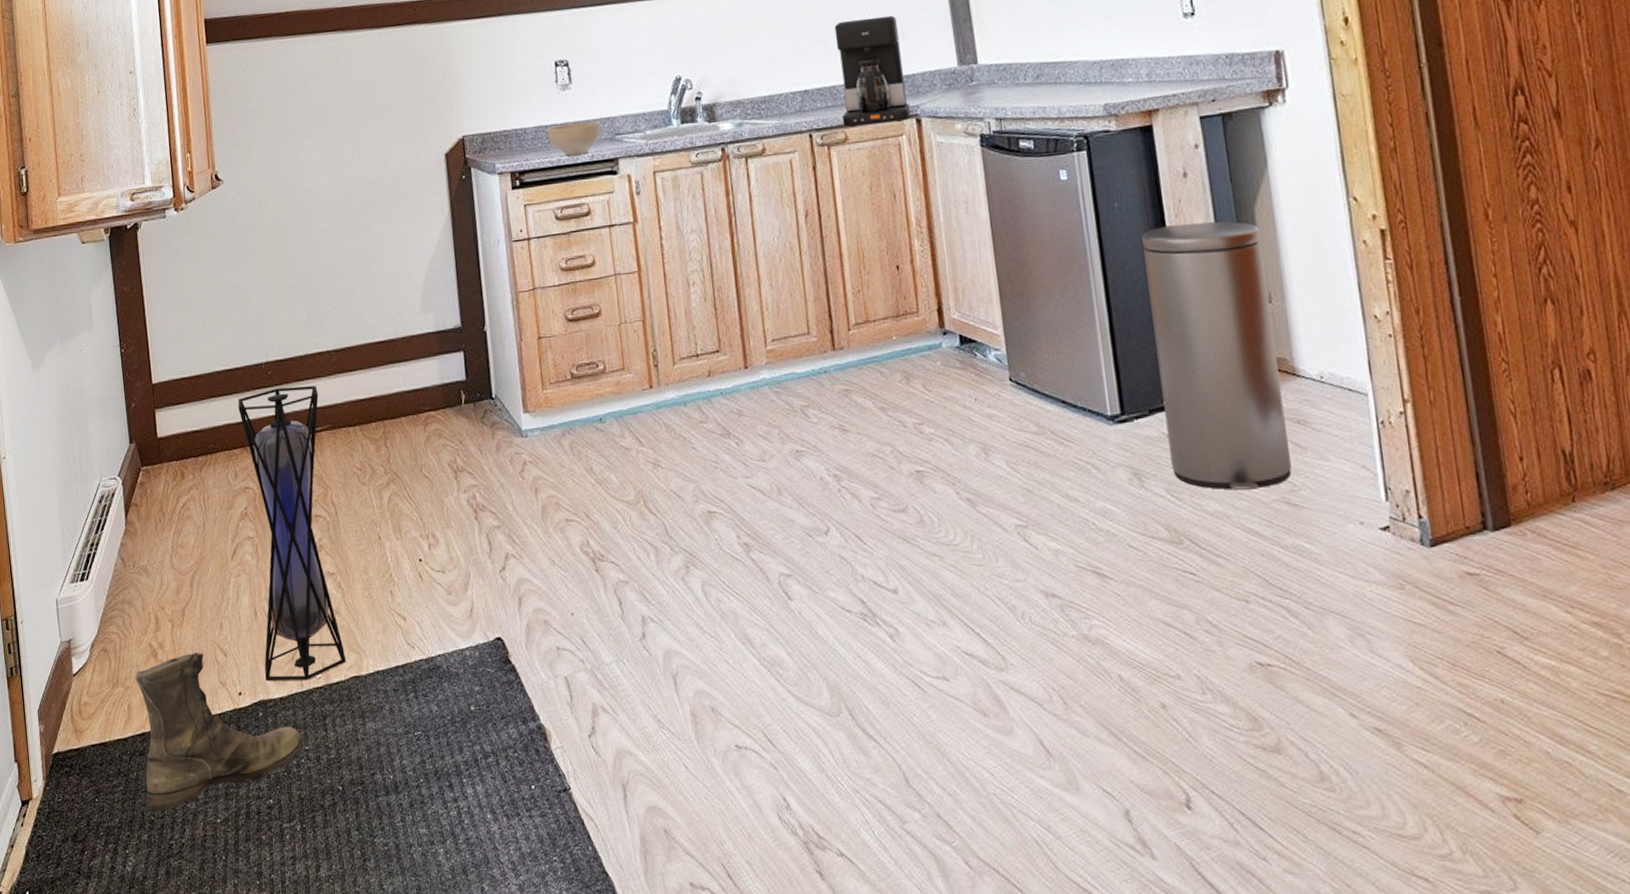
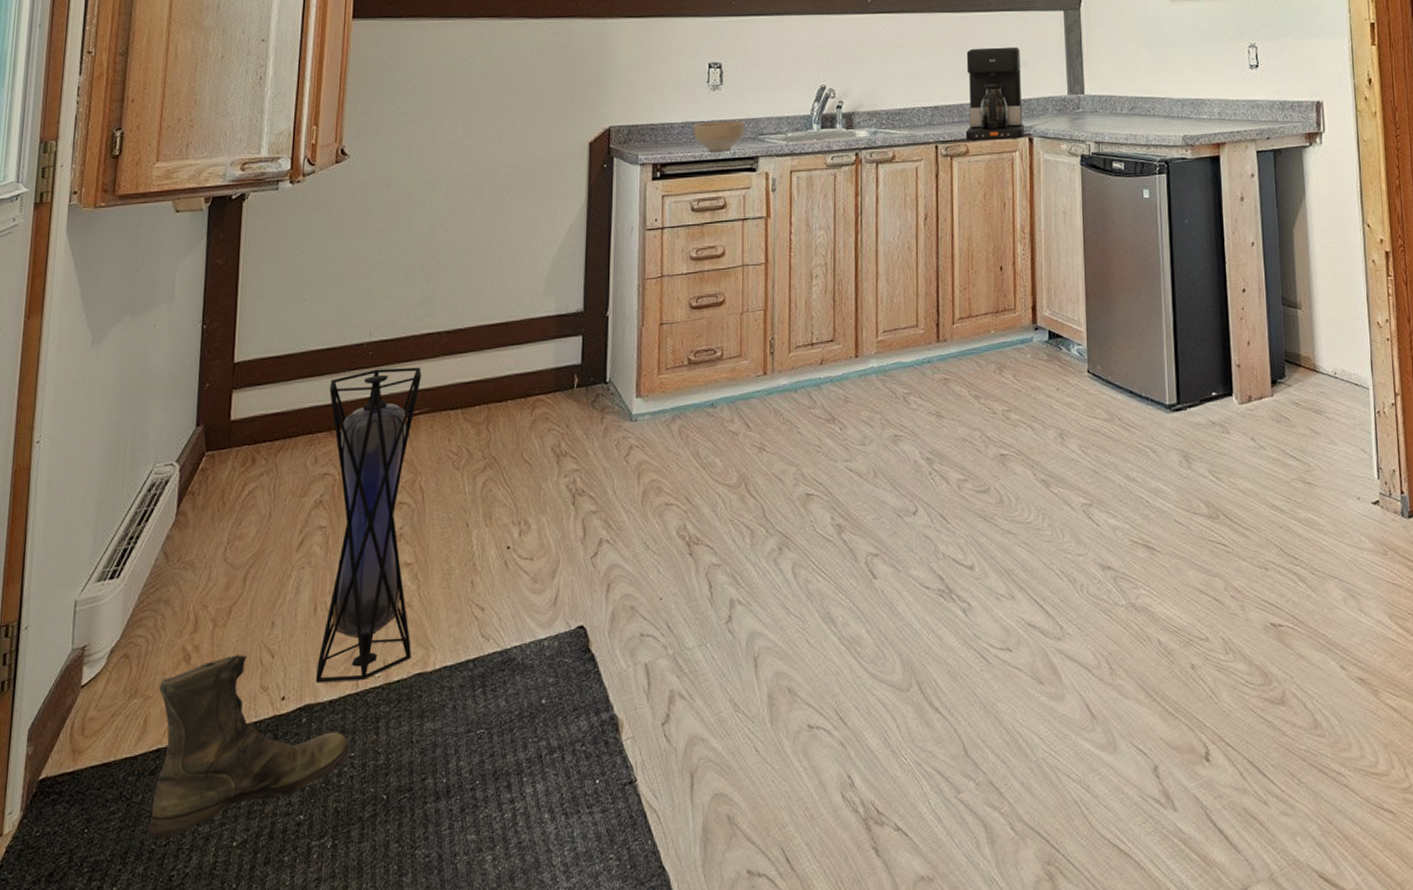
pedal bin: present [1141,221,1292,491] -> none [1204,239,1308,472]

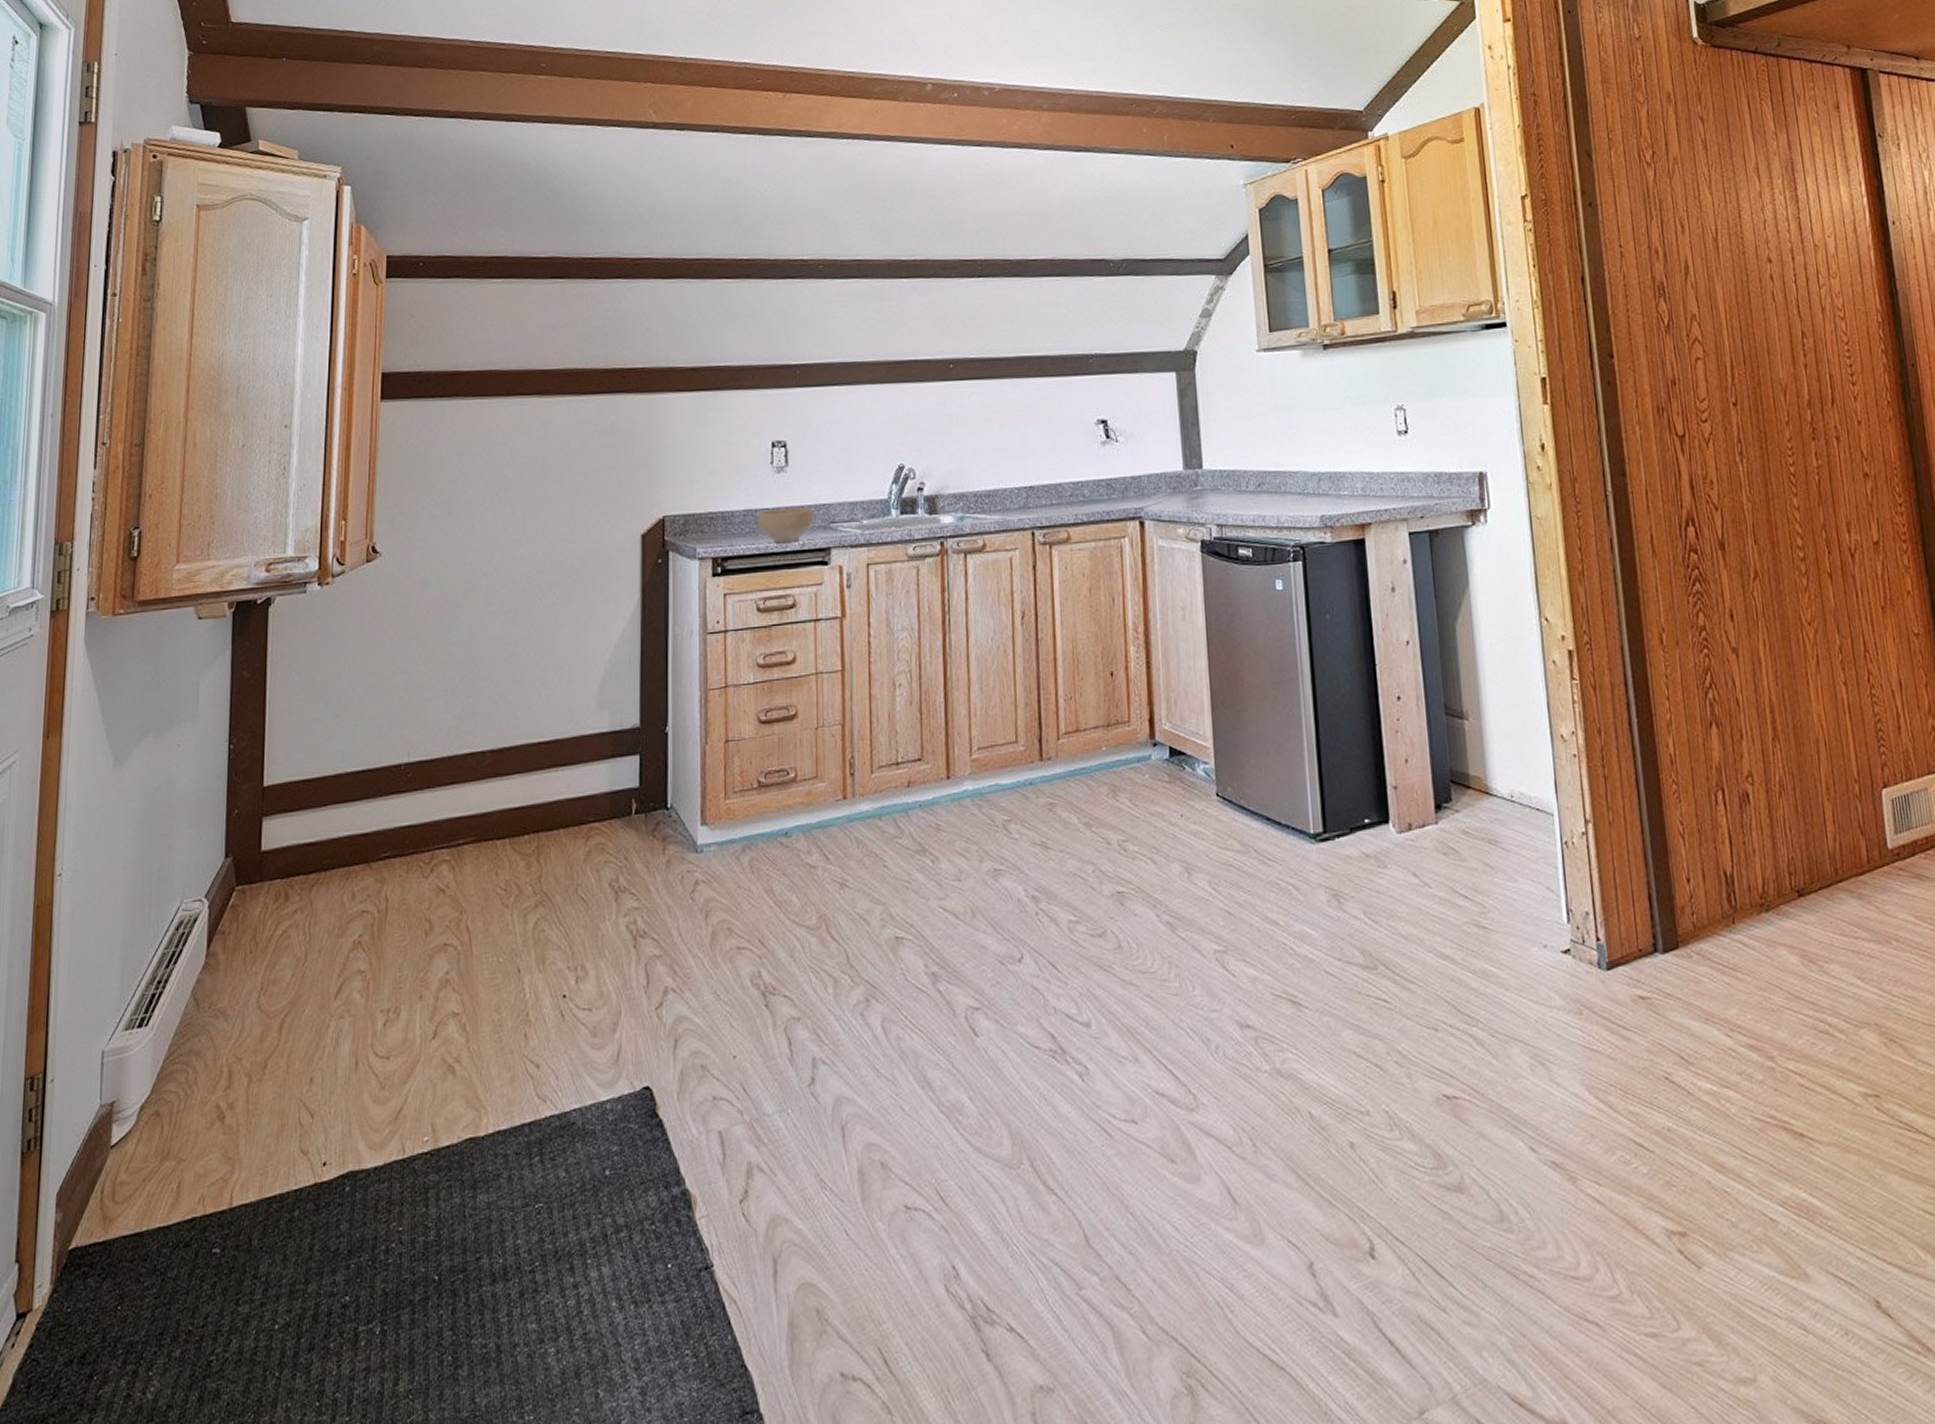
boot: present [147,654,350,840] -> none [183,1113,397,1320]
lantern: present [316,367,421,682] -> none [359,791,465,1146]
coffee maker: present [965,46,1025,142] -> none [1064,415,1134,527]

